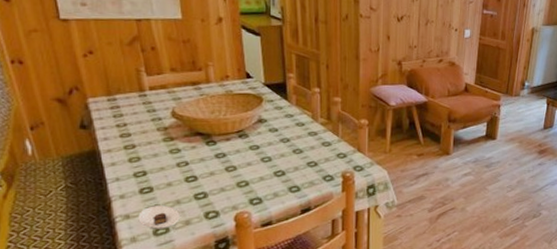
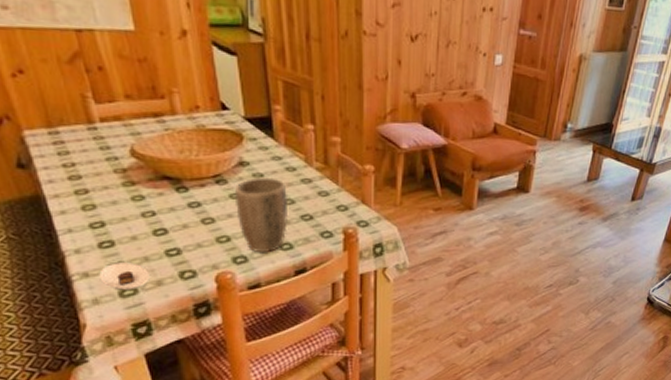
plant pot: none [254,132,298,194] -> present [235,177,289,252]

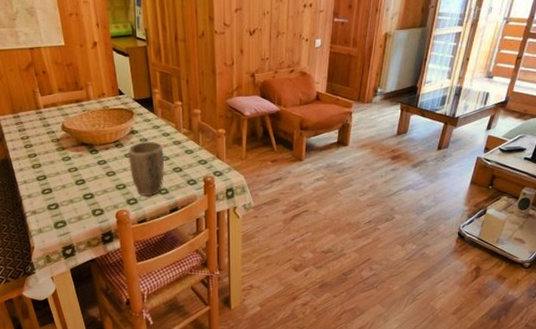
saucer: present [99,262,150,290] -> none [42,204,74,223]

